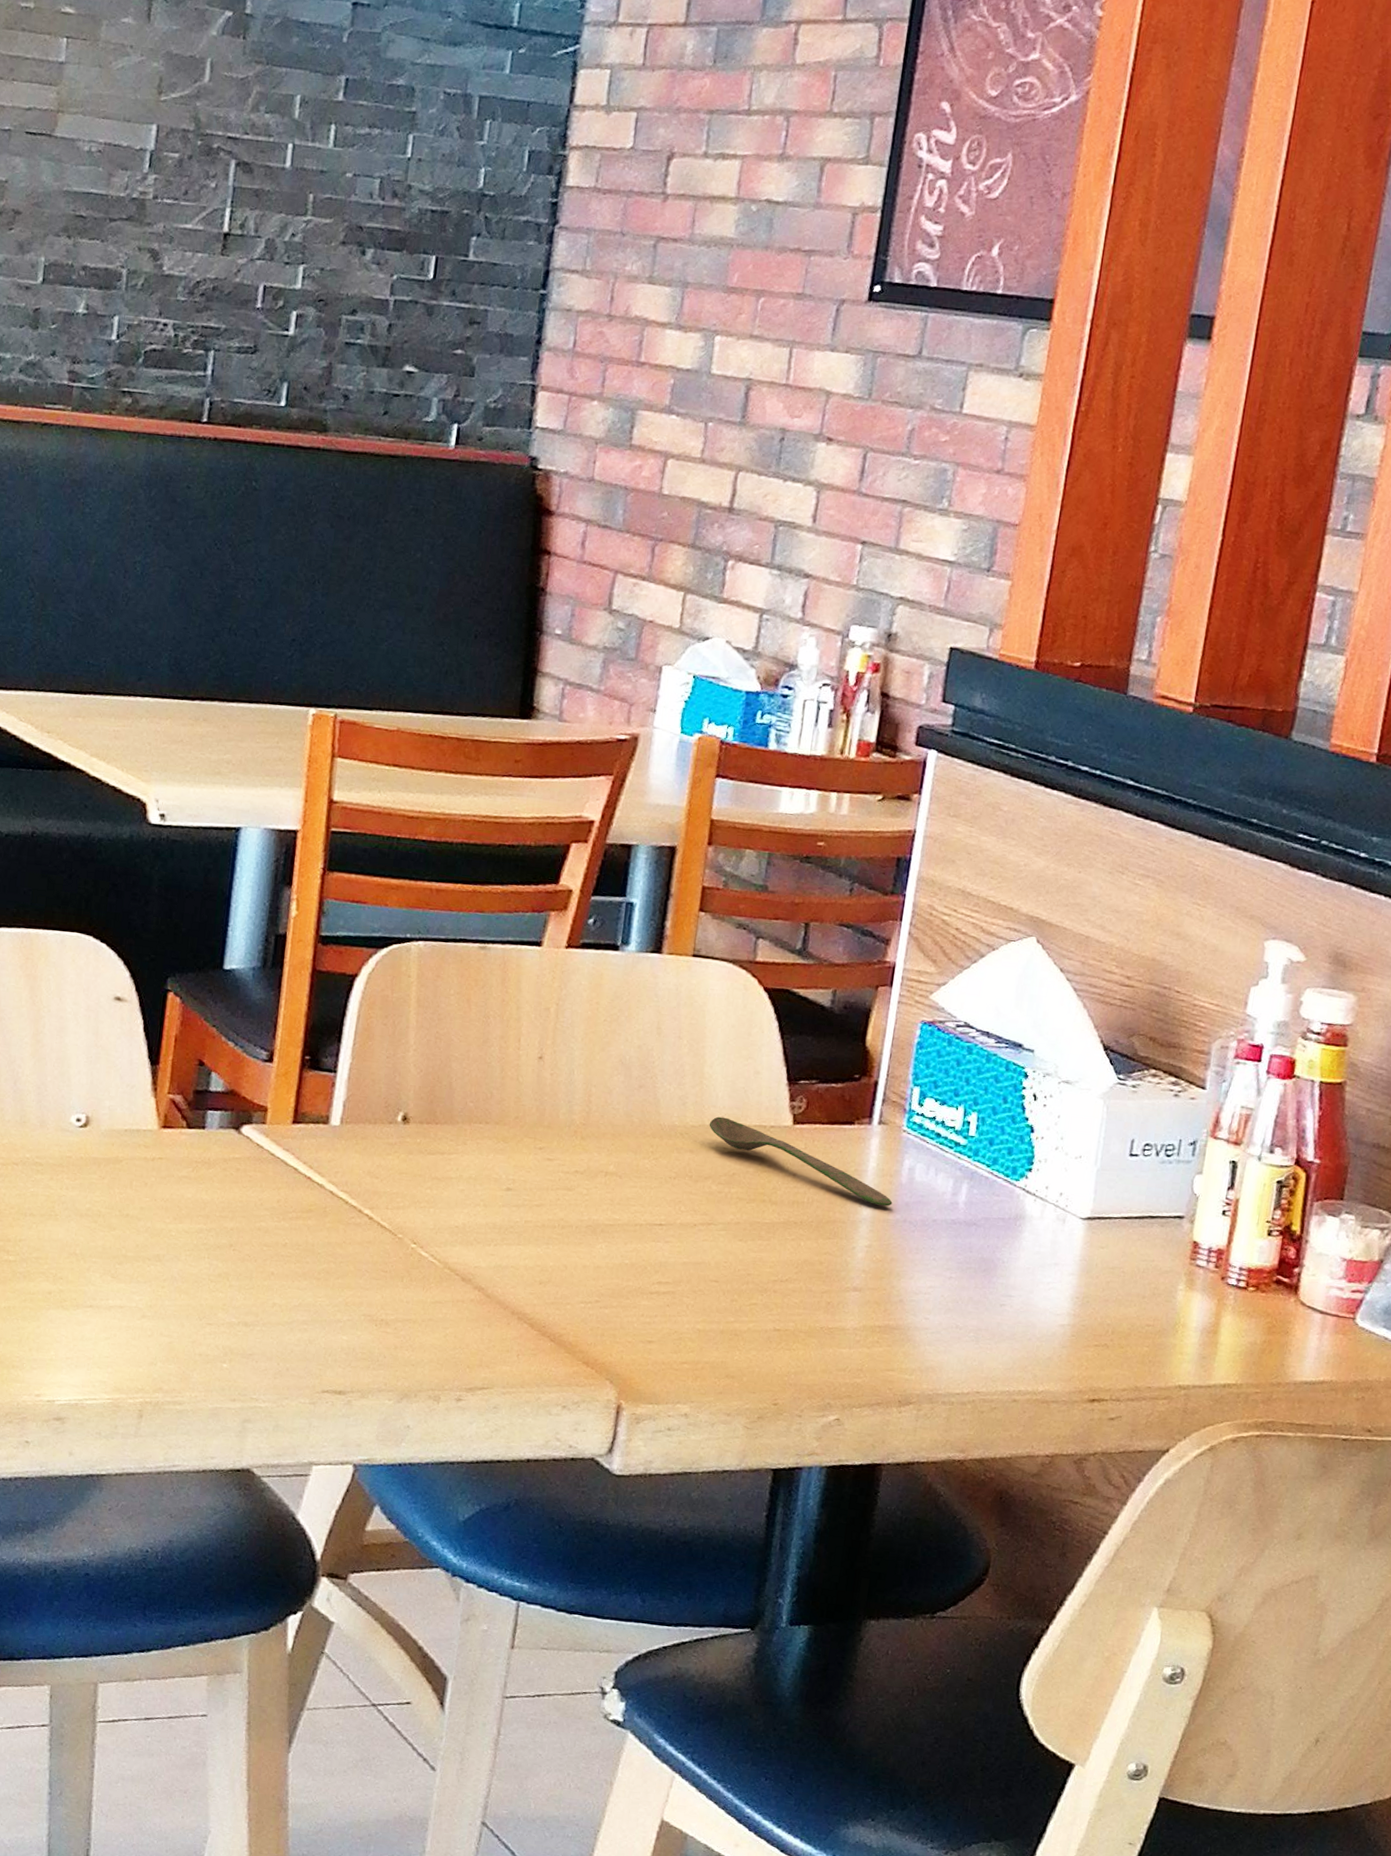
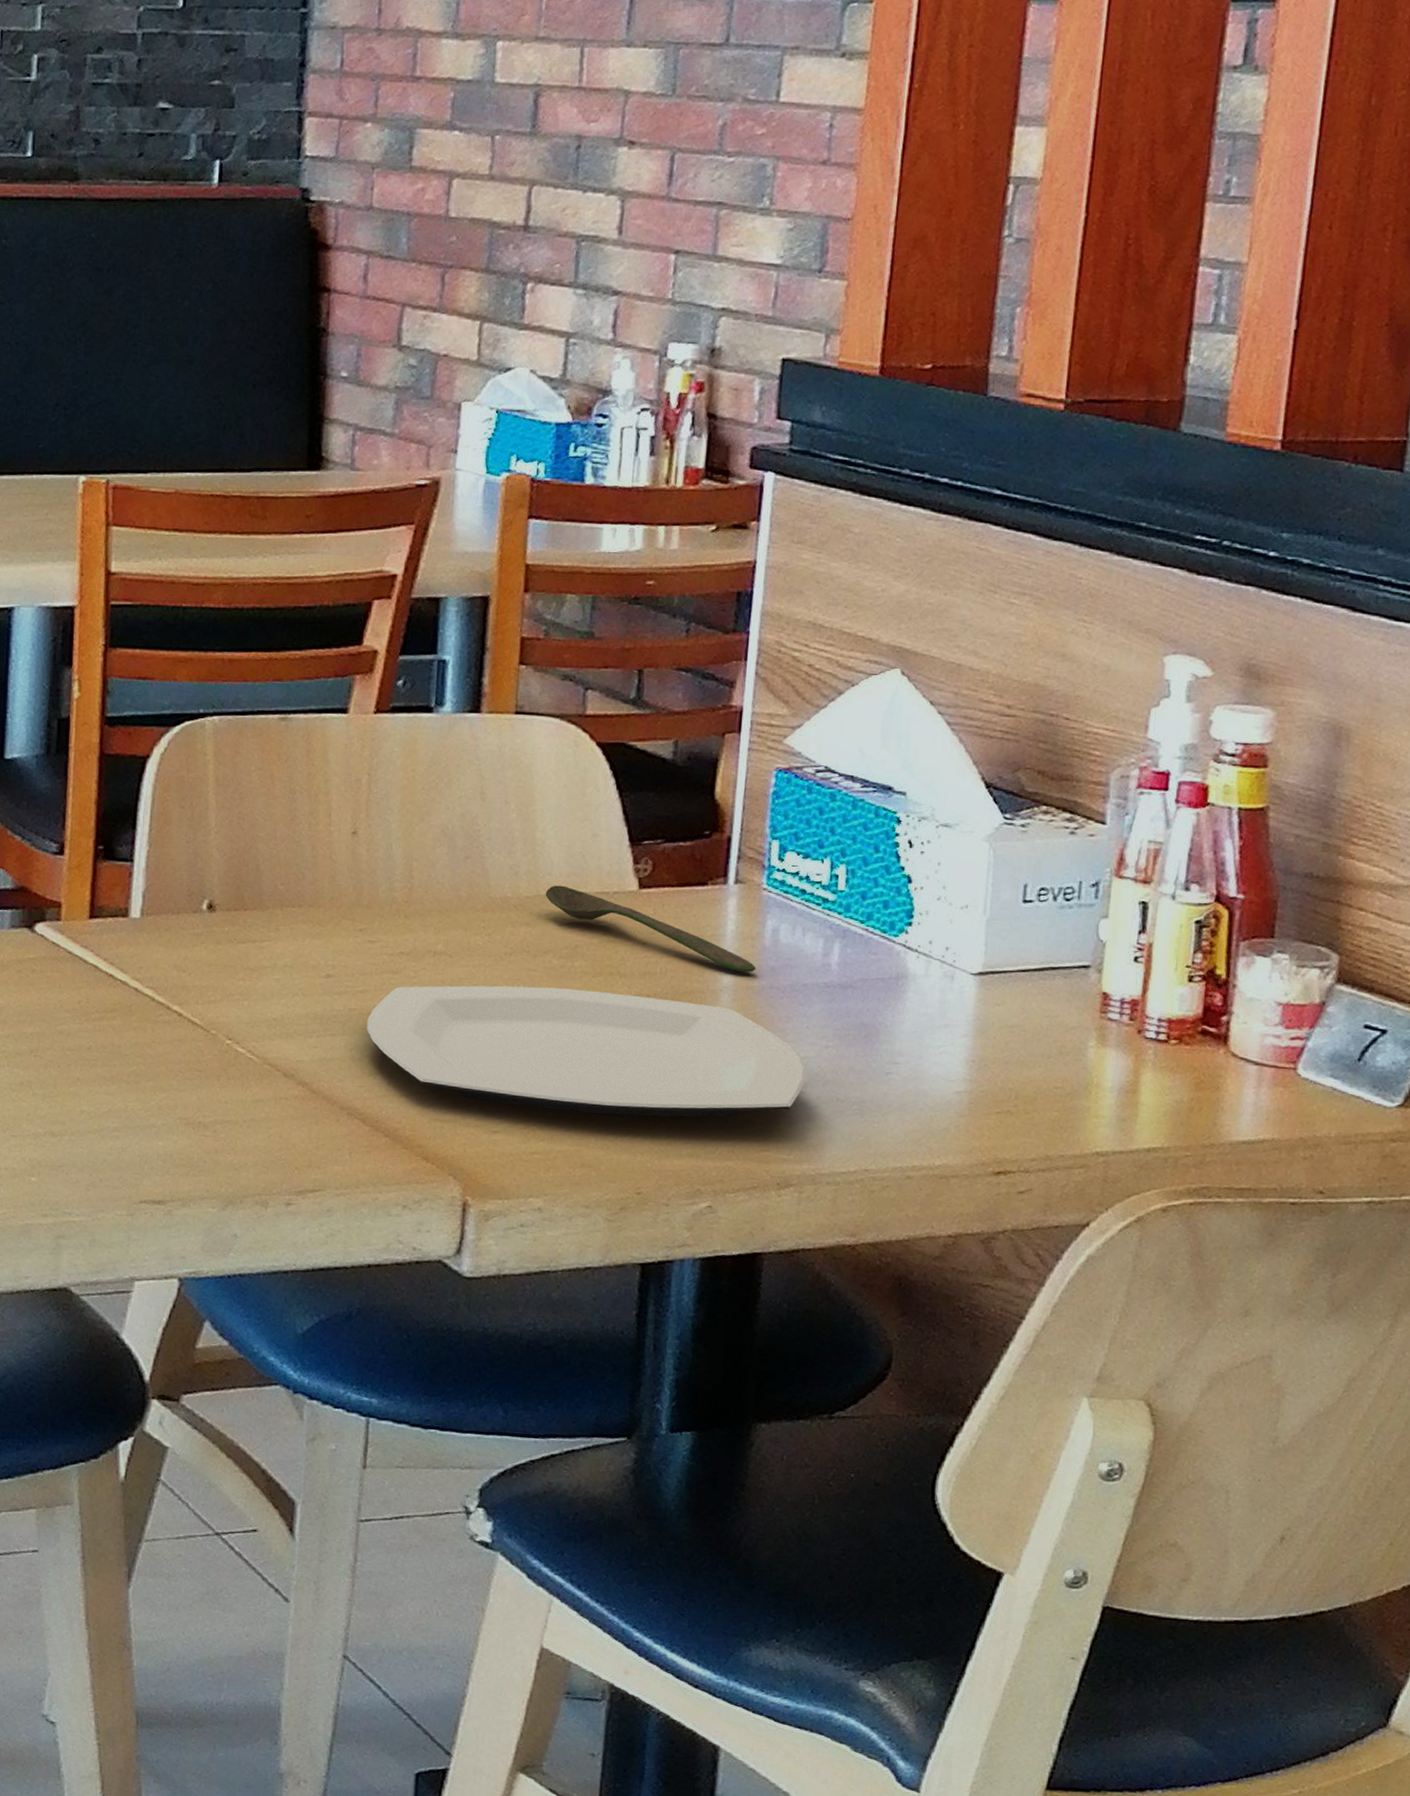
plate: none [540,1202,931,1337] -> present [367,985,807,1117]

